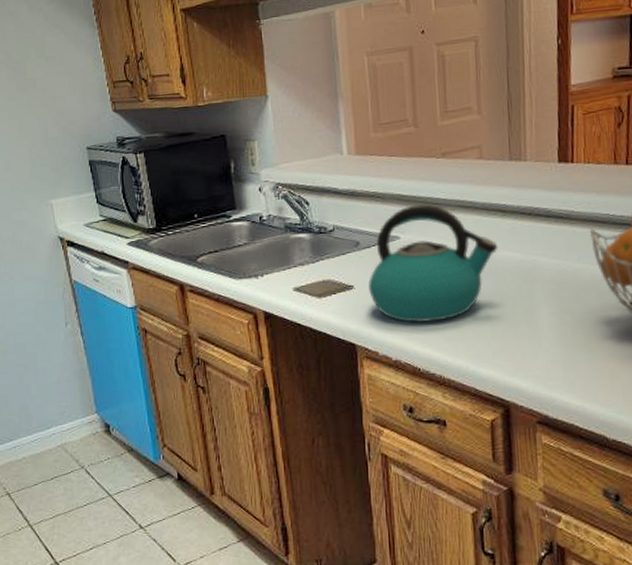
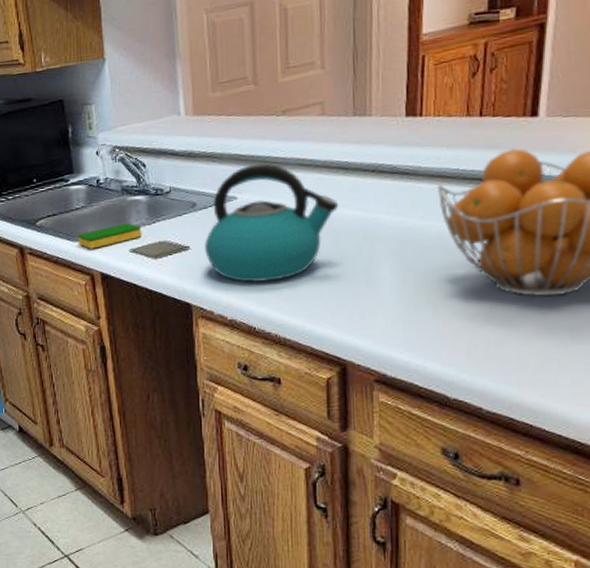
dish sponge: none [240,261,306,287] -> present [77,223,142,249]

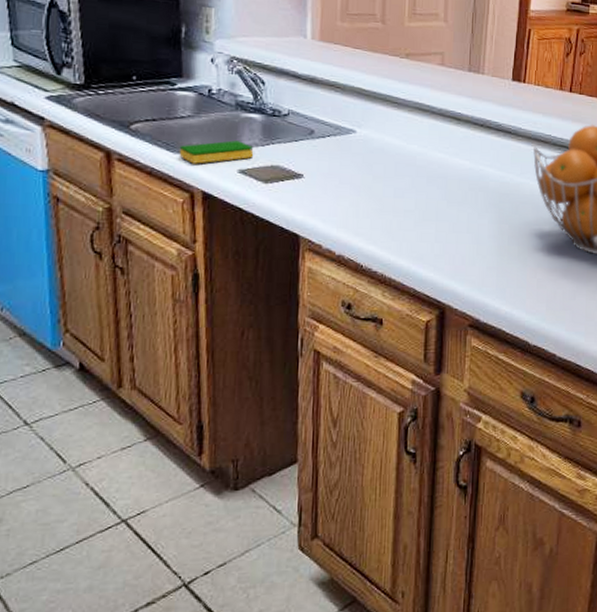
kettle: present [205,163,339,282] -> none [319,100,450,220]

